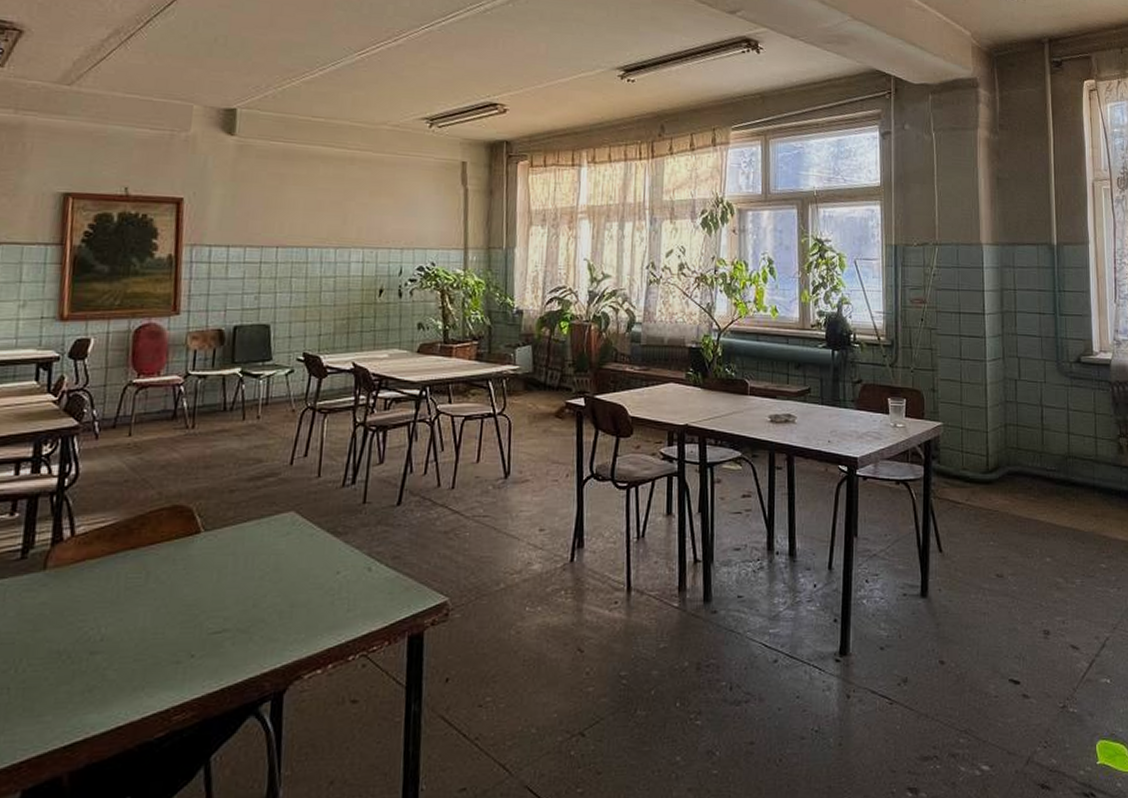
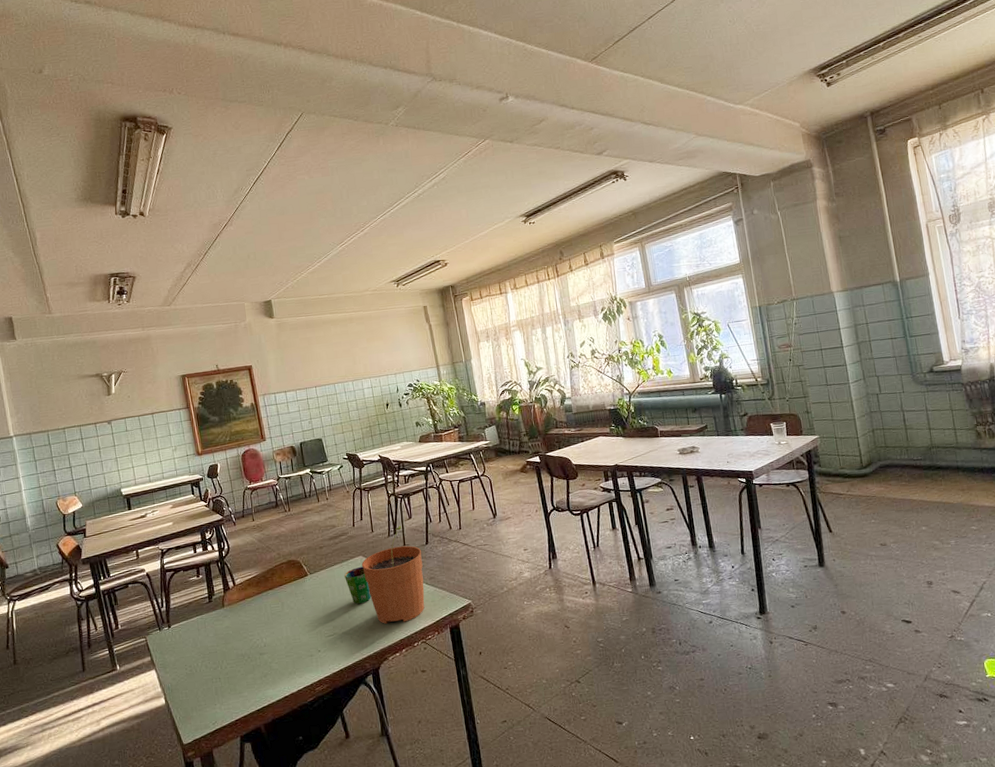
cup: none [259,528,297,587] -> present [344,567,371,605]
plant pot: none [290,471,389,623] -> present [361,525,425,625]

